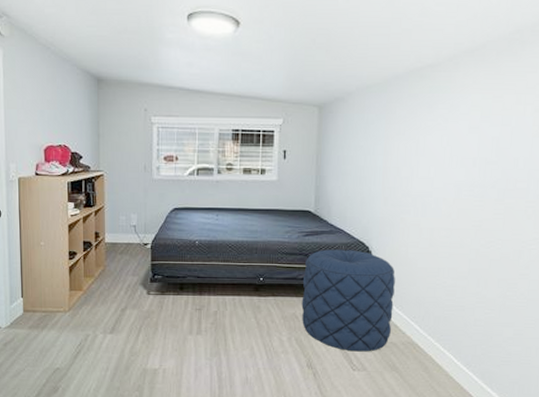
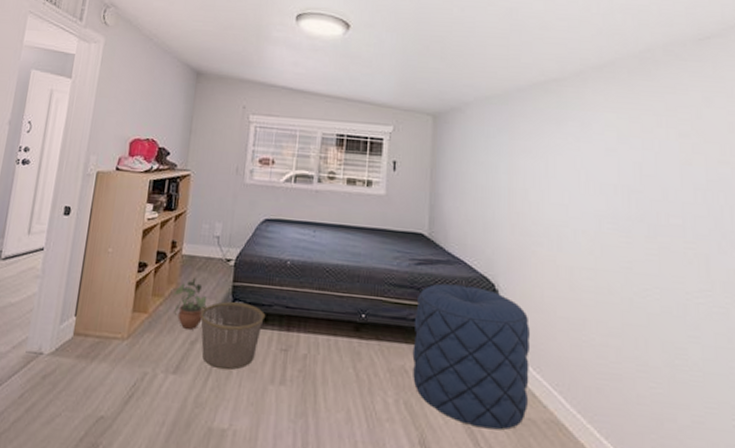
potted plant: none [102,261,131,300] -> present [173,278,208,330]
basket: none [126,277,181,327] -> present [200,301,266,370]

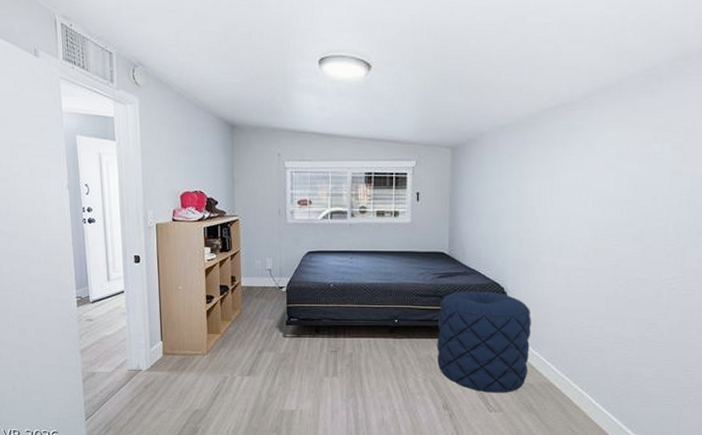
potted plant: present [173,278,208,330] -> none [239,304,267,343]
basket: present [200,301,266,370] -> none [263,320,317,369]

